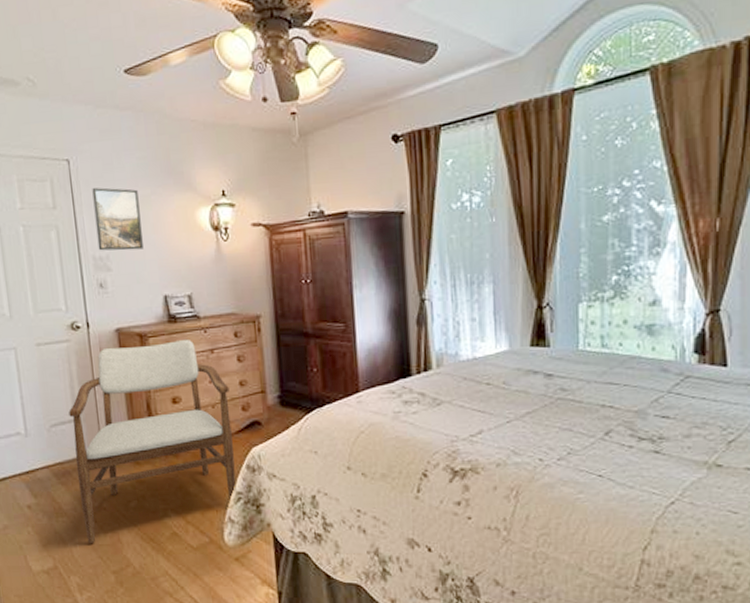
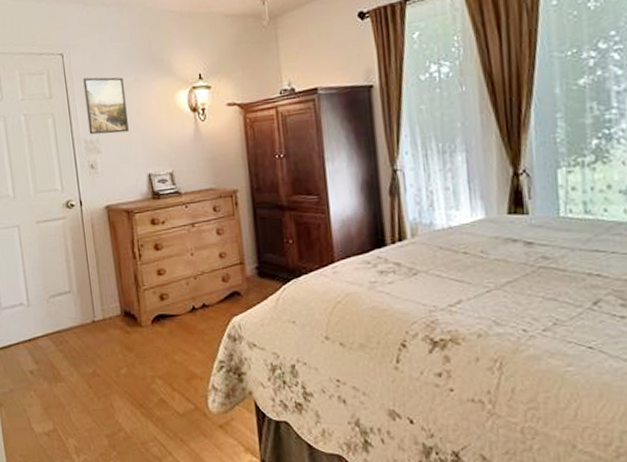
armchair: present [69,339,237,543] -> none [65,214,219,407]

